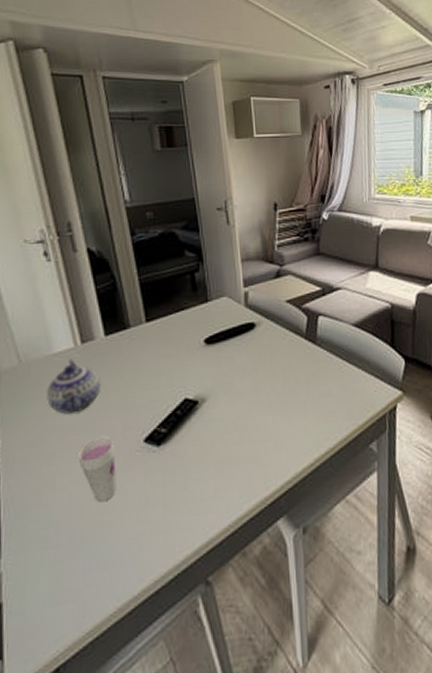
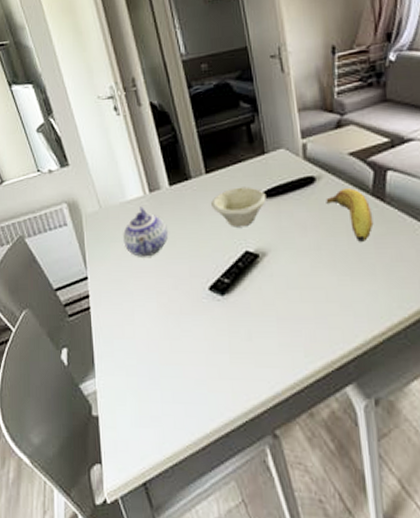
cup: present [76,436,117,503] -> none [150,281,186,342]
bowl: none [149,334,208,376] -> present [210,187,266,227]
fruit: none [264,333,306,382] -> present [326,188,374,242]

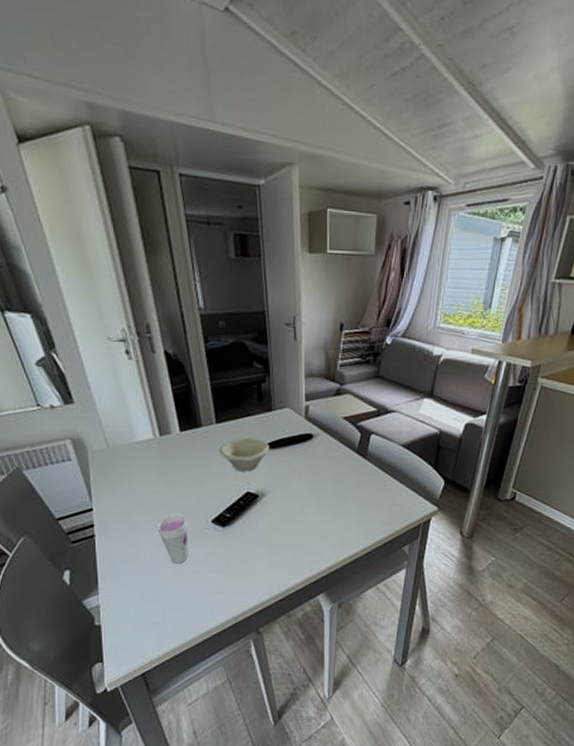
teapot: present [123,206,168,257] -> none [131,448,176,493]
cup: none [150,281,186,342] -> present [156,514,189,564]
fruit: present [326,188,374,242] -> none [320,446,355,489]

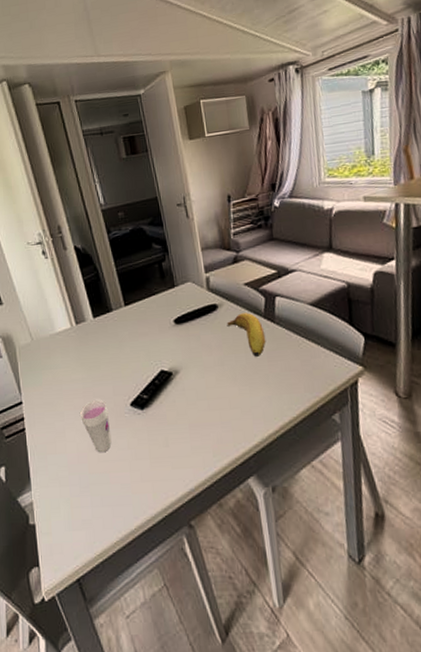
bowl: present [218,438,270,472] -> none [129,315,177,351]
fruit: none [320,446,355,489] -> present [227,313,266,357]

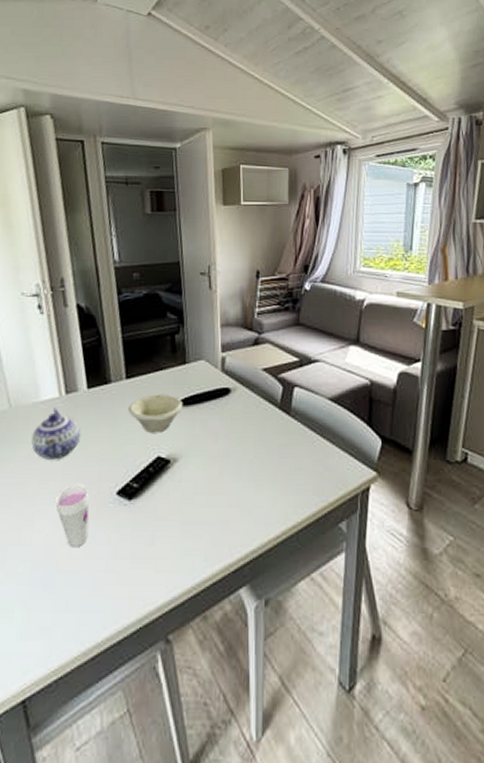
teapot: none [53,337,93,381] -> present [31,408,80,460]
bowl: none [129,315,177,351] -> present [127,394,183,433]
fruit: present [227,313,266,357] -> none [238,401,279,451]

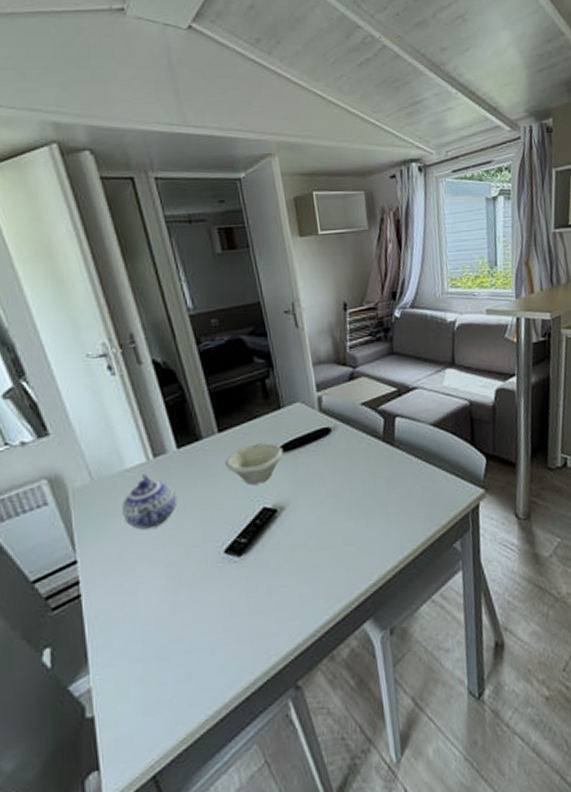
cup: present [54,485,89,548] -> none [157,549,200,615]

